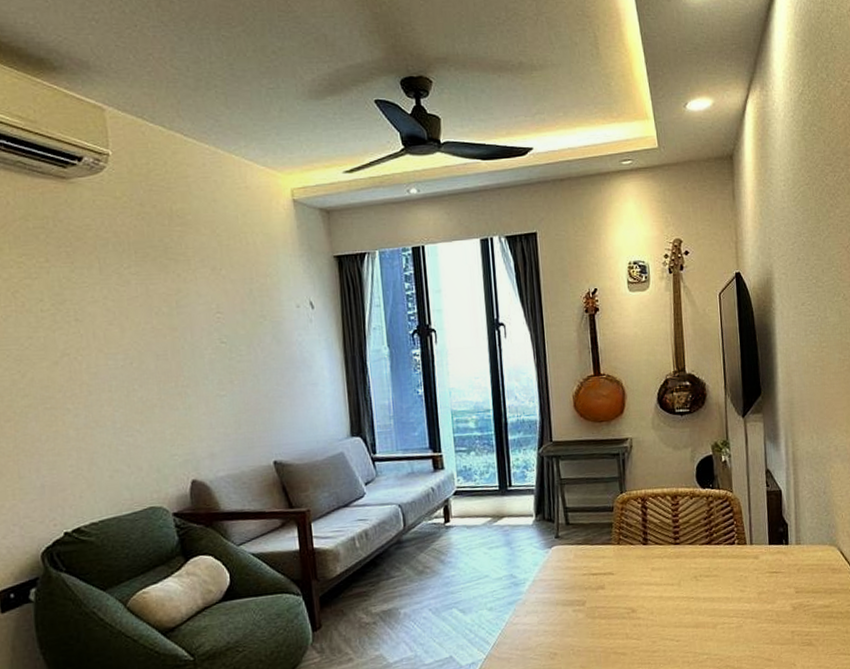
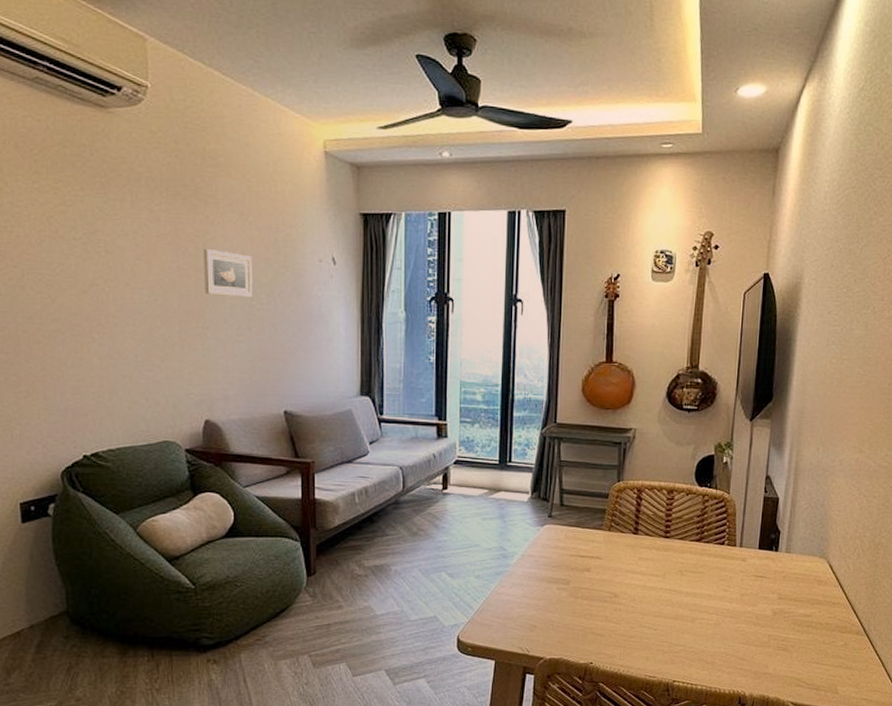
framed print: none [177,306,232,352] -> present [204,248,253,297]

